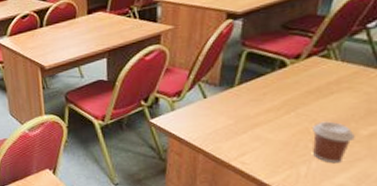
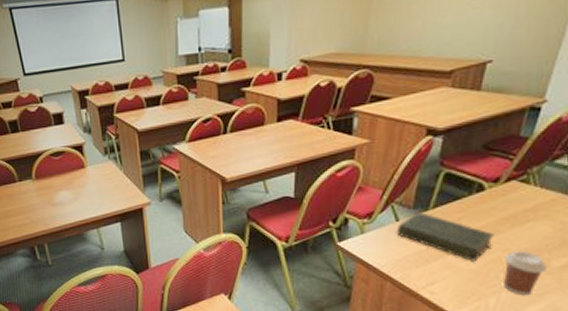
book: none [204,89,300,133] -> present [396,212,494,261]

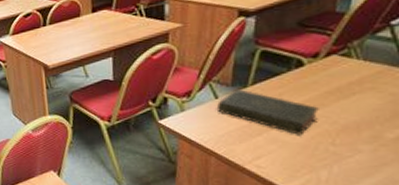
coffee cup: present [504,250,547,296] -> none [333,123,380,168]

